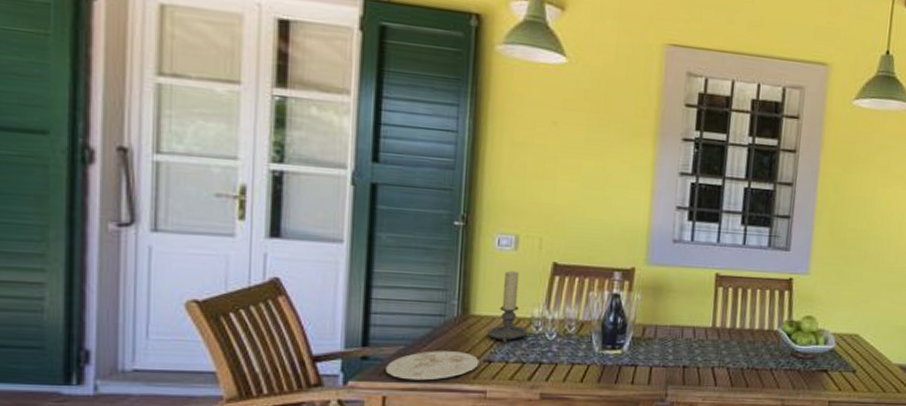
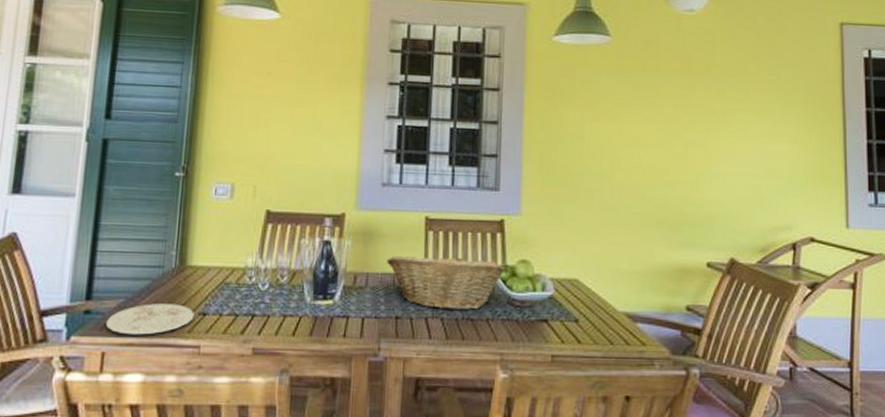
candle holder: present [487,270,528,343] -> none [203,219,242,295]
fruit basket: none [676,307,790,361] -> present [387,252,504,311]

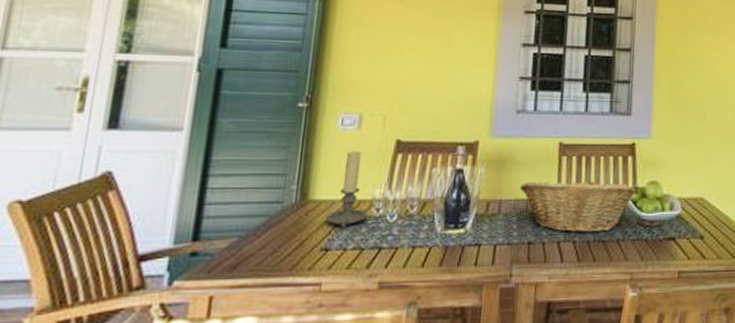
plate: present [106,303,195,335] -> none [215,241,316,276]
candle holder: none [203,219,242,295] -> present [326,151,368,229]

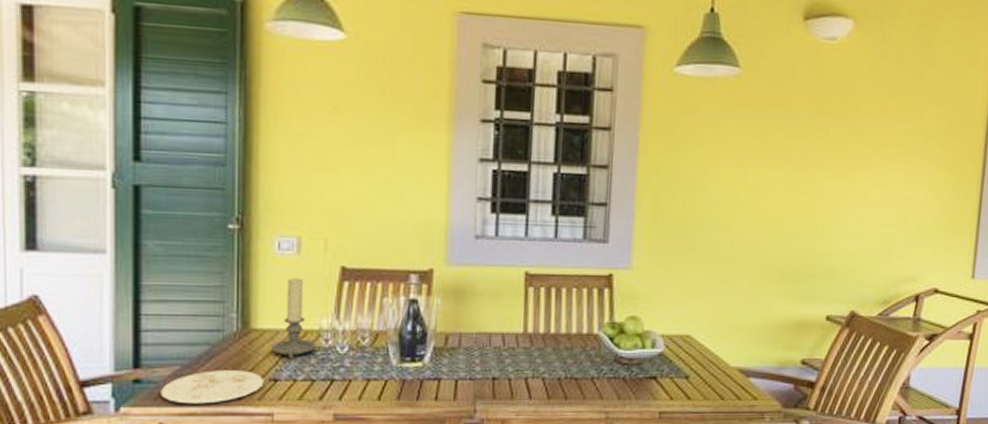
plate: none [215,241,316,276] -> present [161,370,264,404]
fruit basket: present [520,176,635,234] -> none [482,310,612,370]

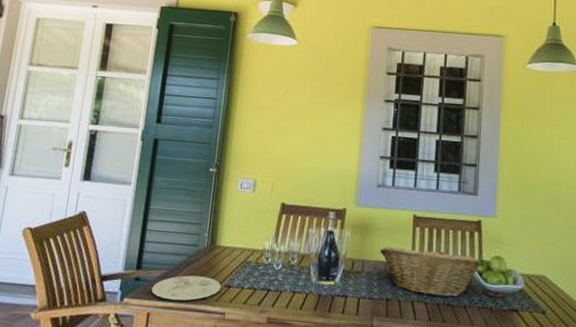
candle holder: present [271,277,316,359] -> none [229,209,260,271]
fruit basket: none [482,310,612,370] -> present [380,246,481,297]

